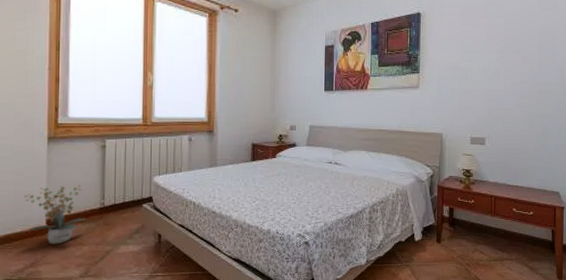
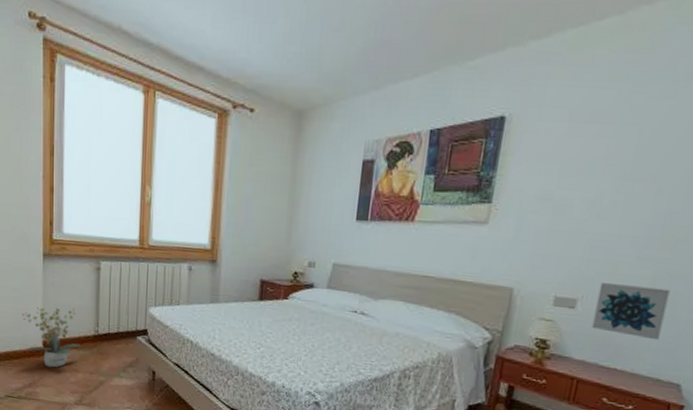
wall art: none [497,125,541,162] -> present [591,283,671,341]

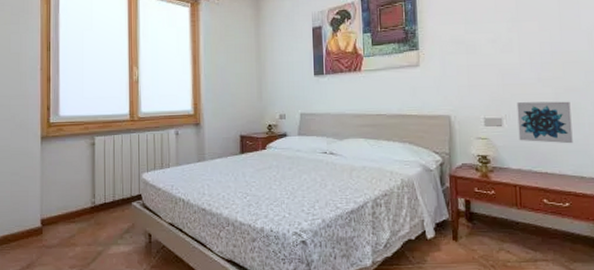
potted plant: present [22,307,80,368] -> none [21,183,78,245]

